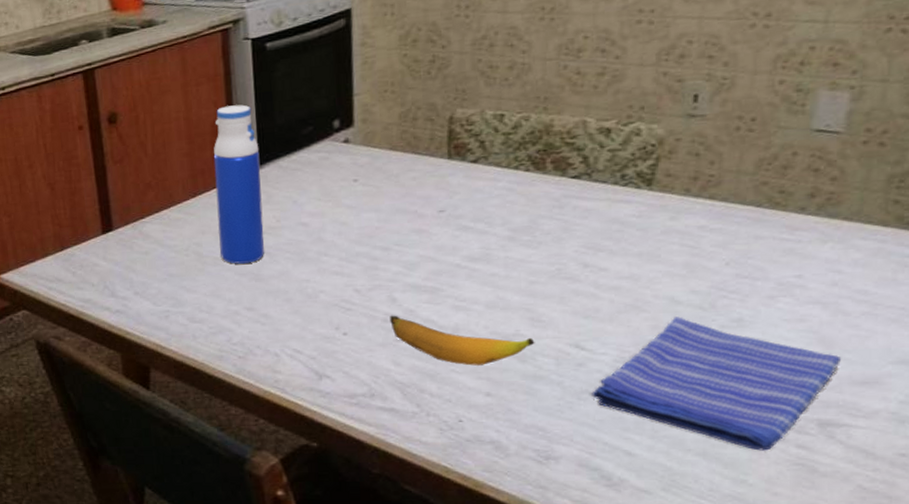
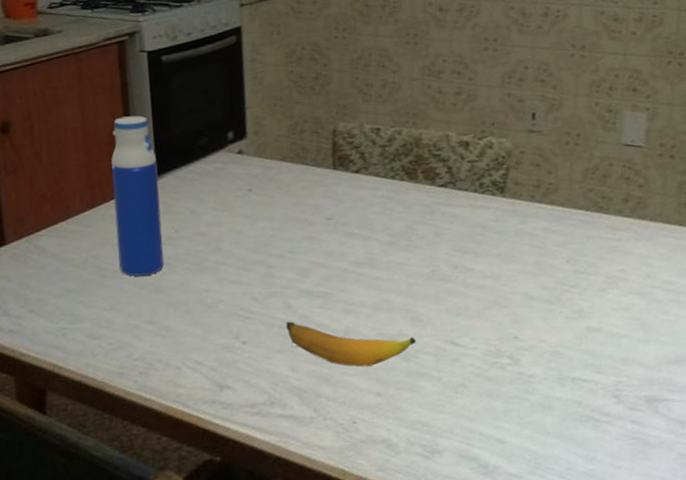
dish towel: present [592,316,842,451] -> none [467,310,659,429]

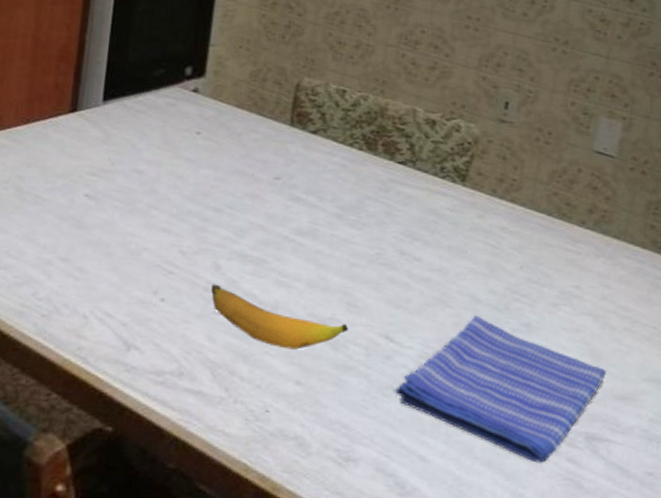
water bottle: present [111,115,164,276] -> none [43,31,106,207]
dish towel: none [467,310,659,429] -> present [395,315,607,463]

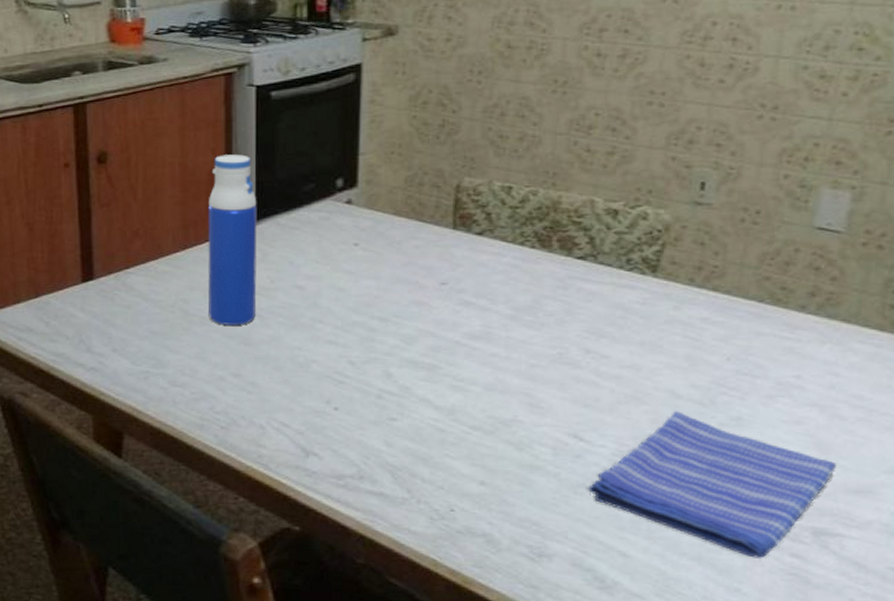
water bottle: none [43,31,106,207] -> present [208,154,257,325]
banana: present [211,284,349,350] -> none [384,391,533,451]

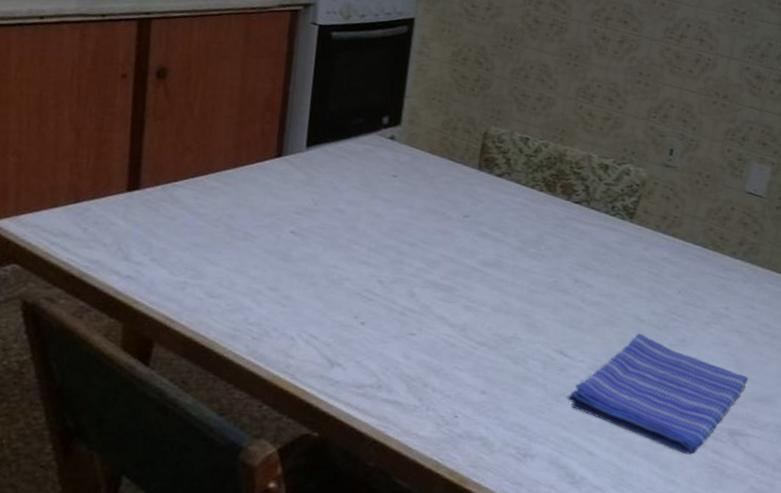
water bottle: present [208,154,257,325] -> none [252,83,309,243]

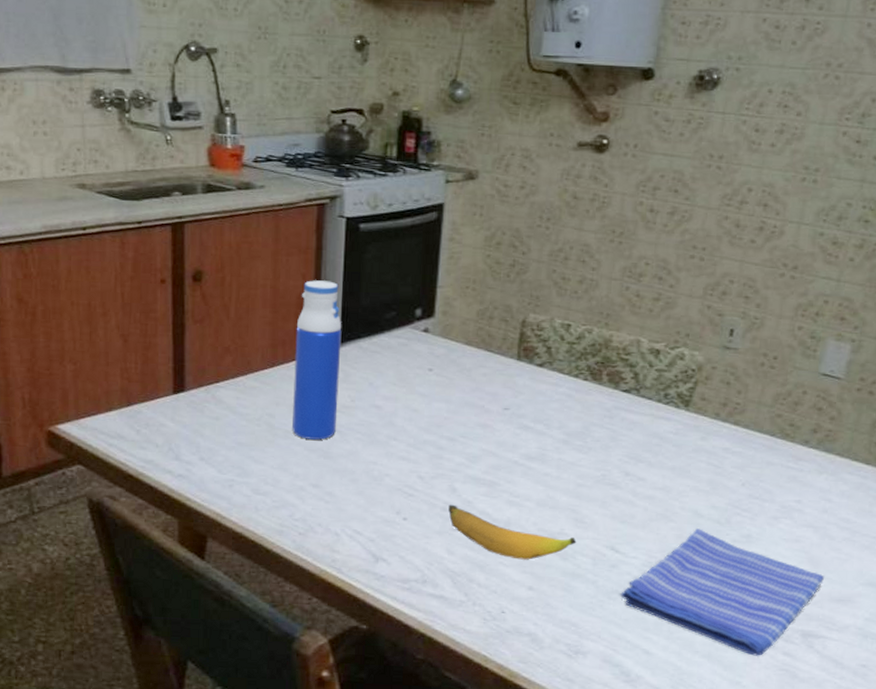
water bottle: none [252,83,309,243] -> present [292,280,342,440]
banana: none [406,309,529,364] -> present [448,504,577,560]

